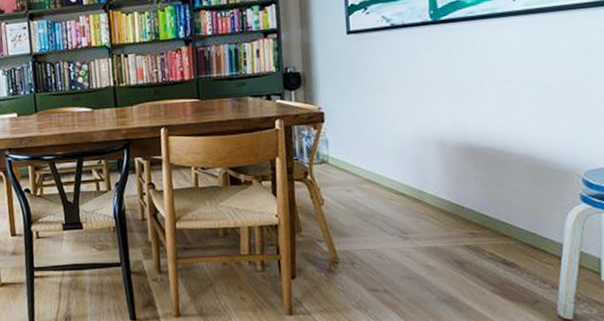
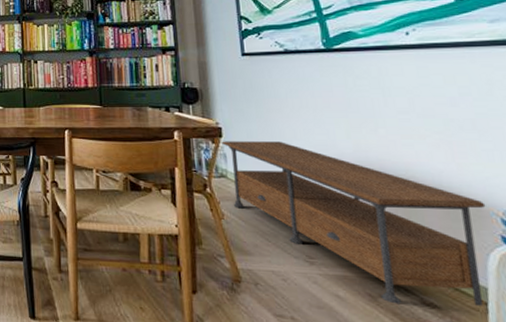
media console: none [323,122,570,268] -> present [221,141,486,306]

